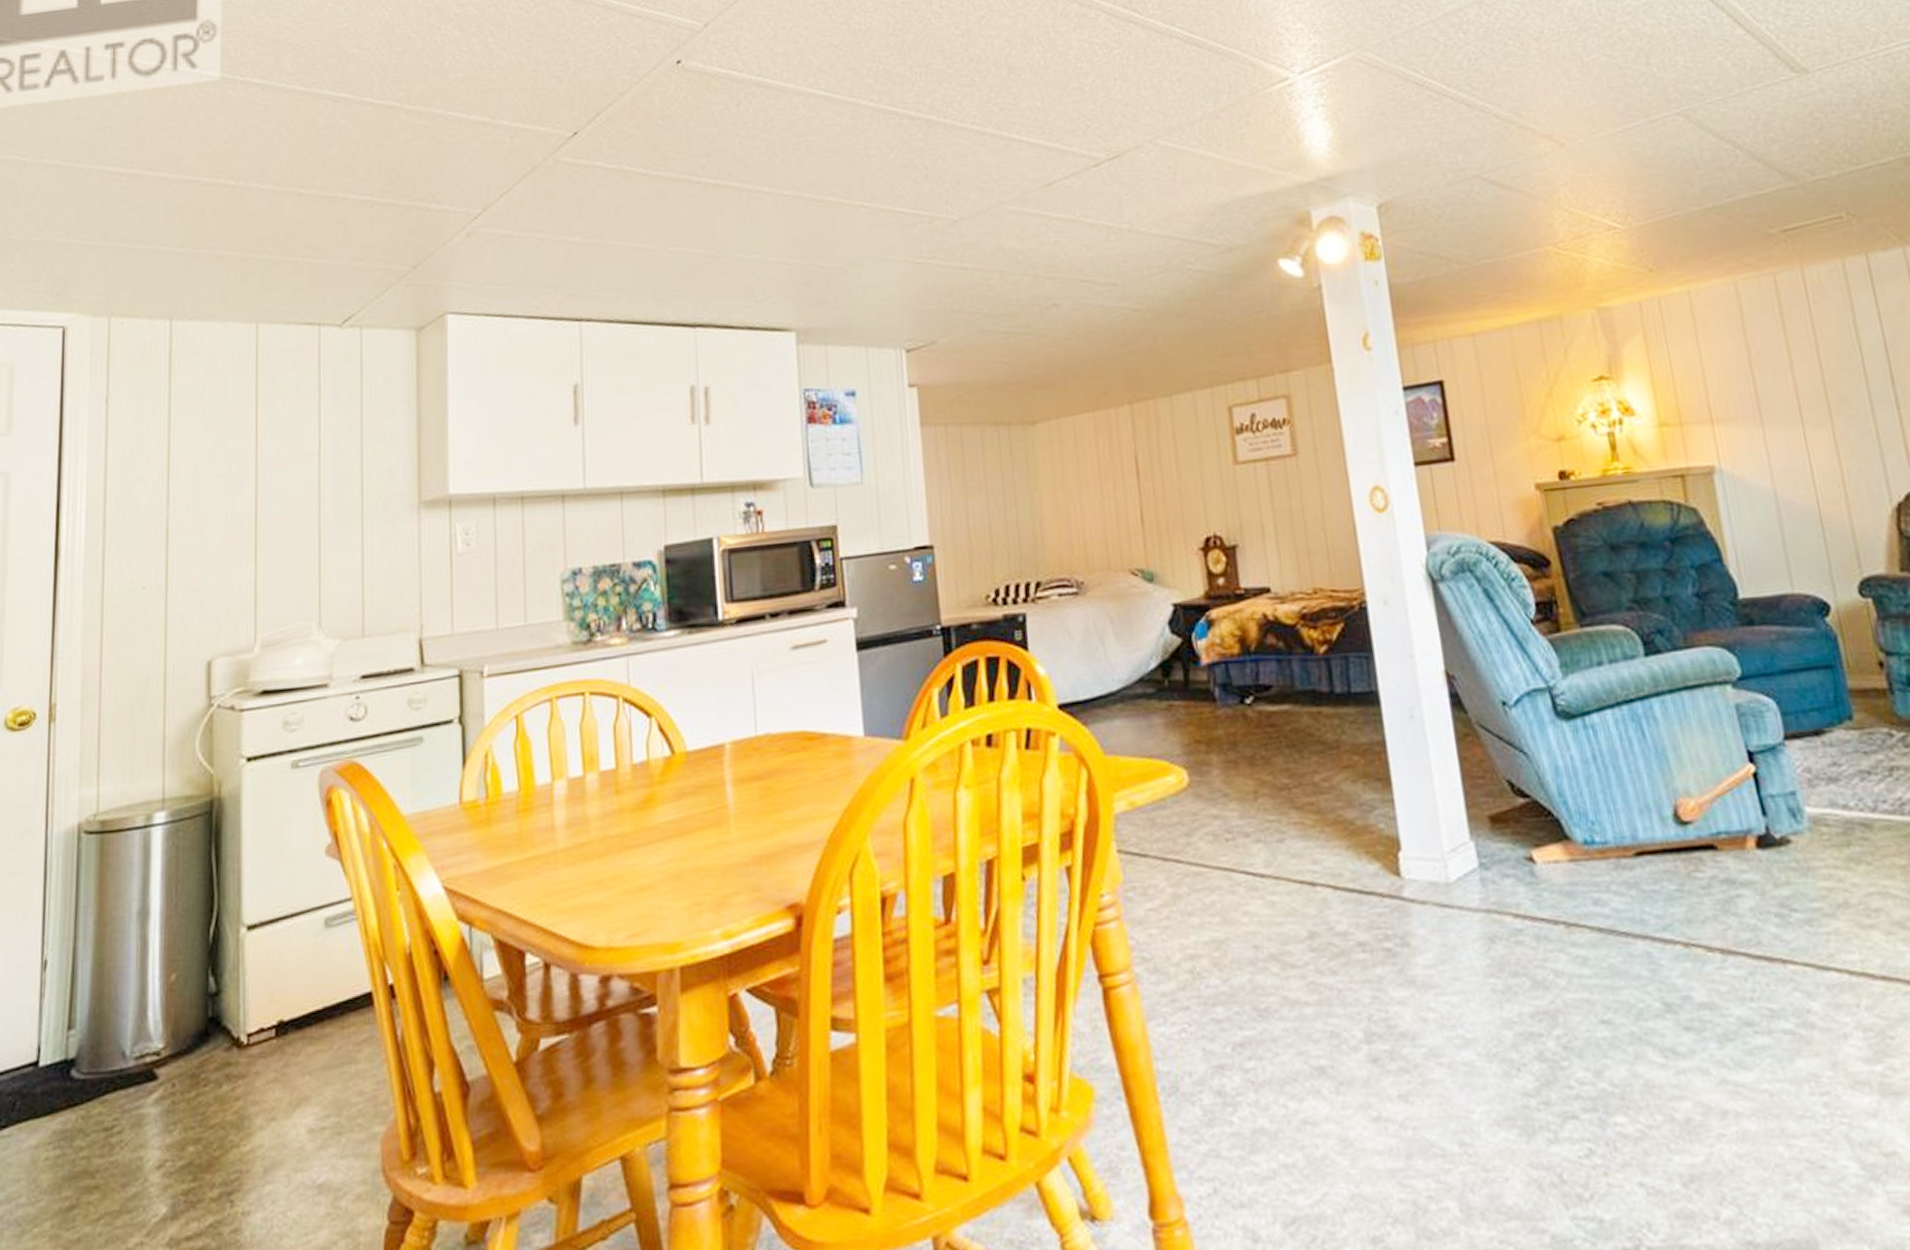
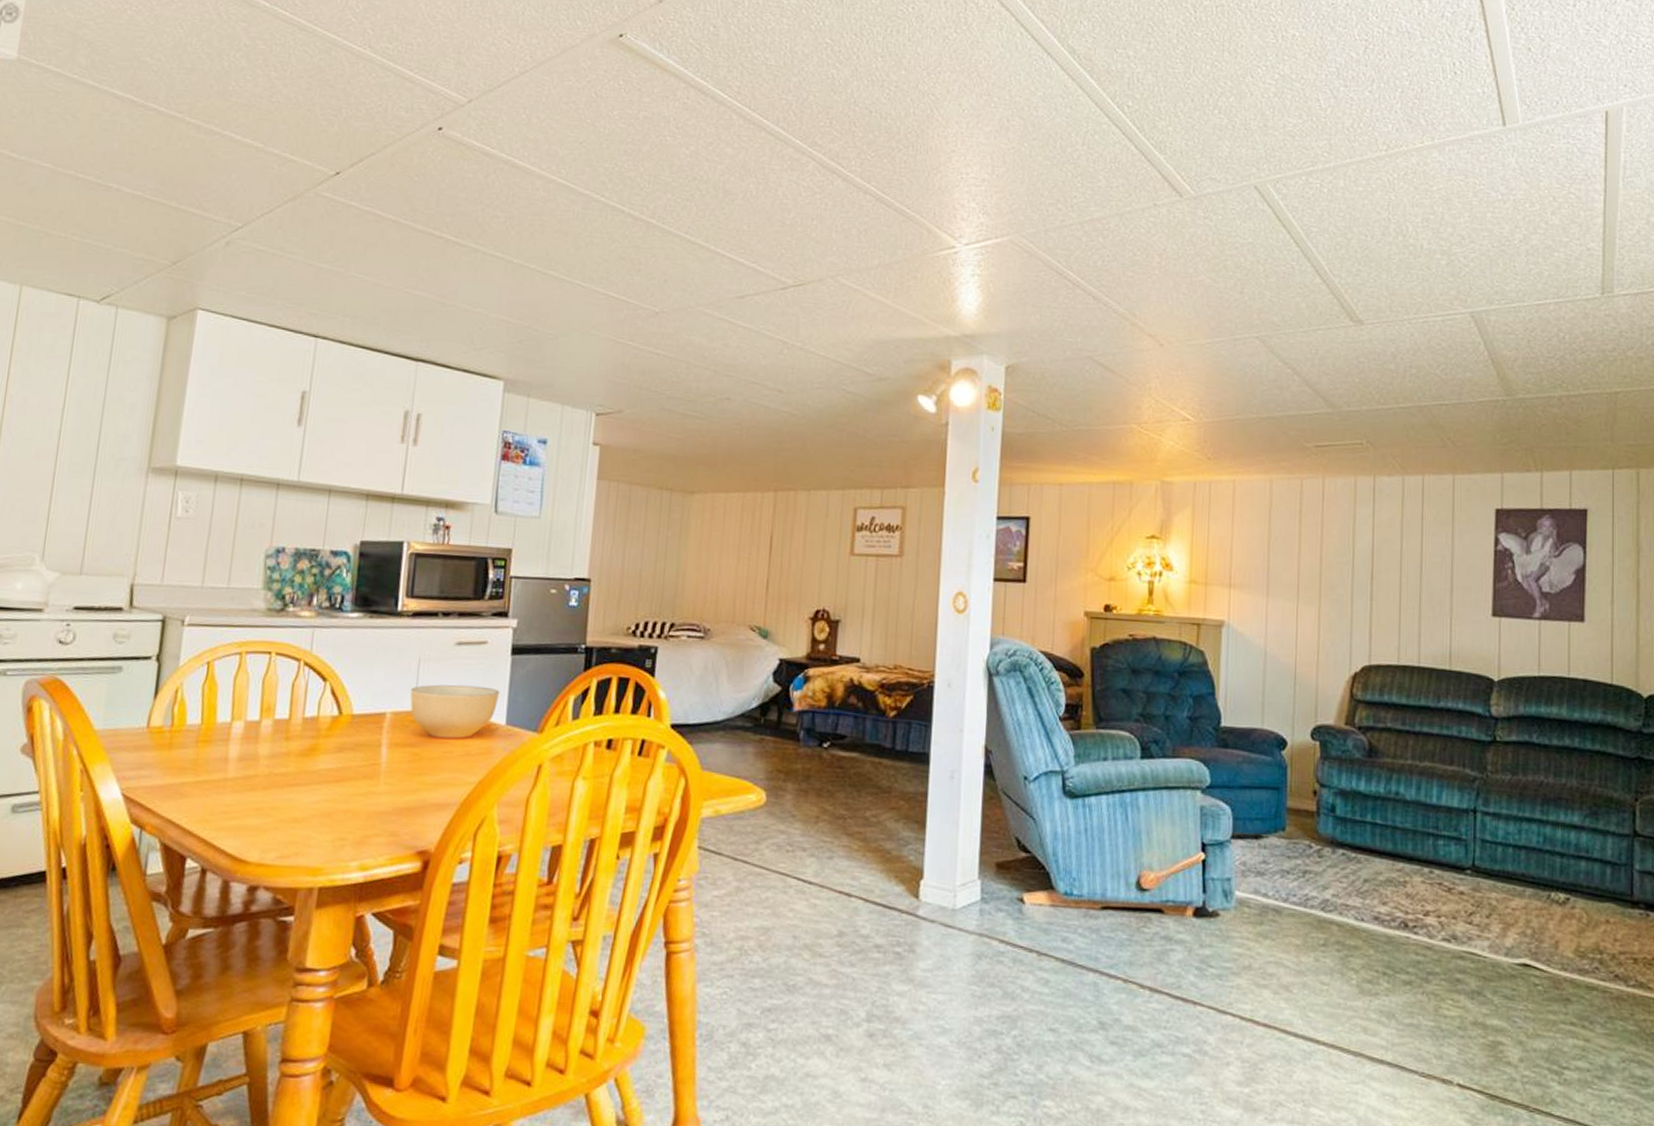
bowl: none [747,694,851,765] -> present [410,684,500,739]

